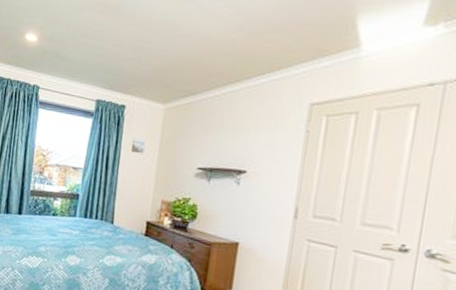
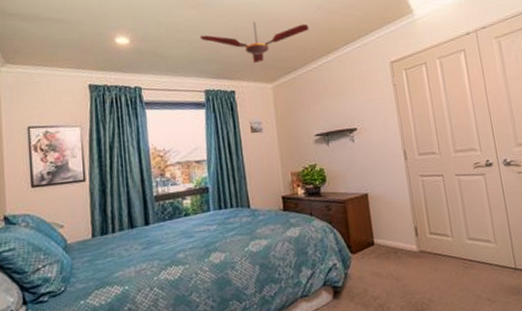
ceiling fan: none [103,34,222,81] -> present [200,21,309,64]

